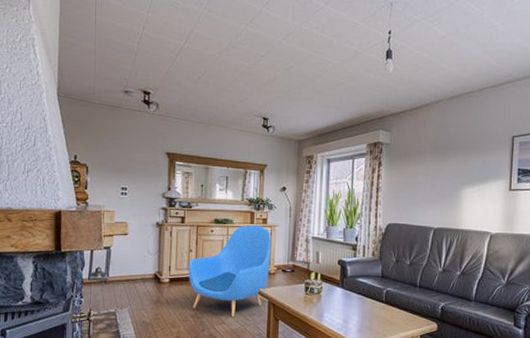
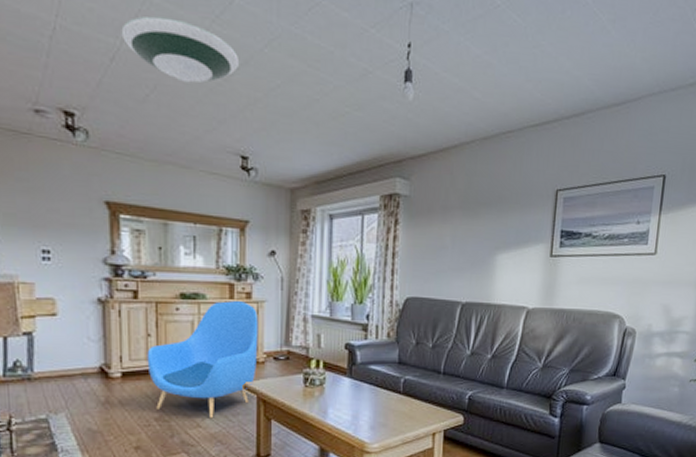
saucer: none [184,24,265,68] -> present [121,15,240,83]

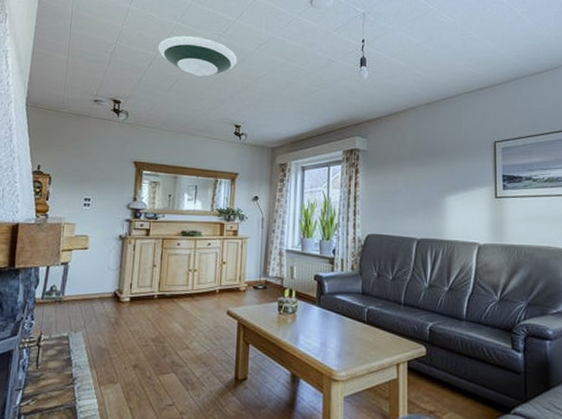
armchair: present [147,301,259,418] -> none [151,237,242,341]

